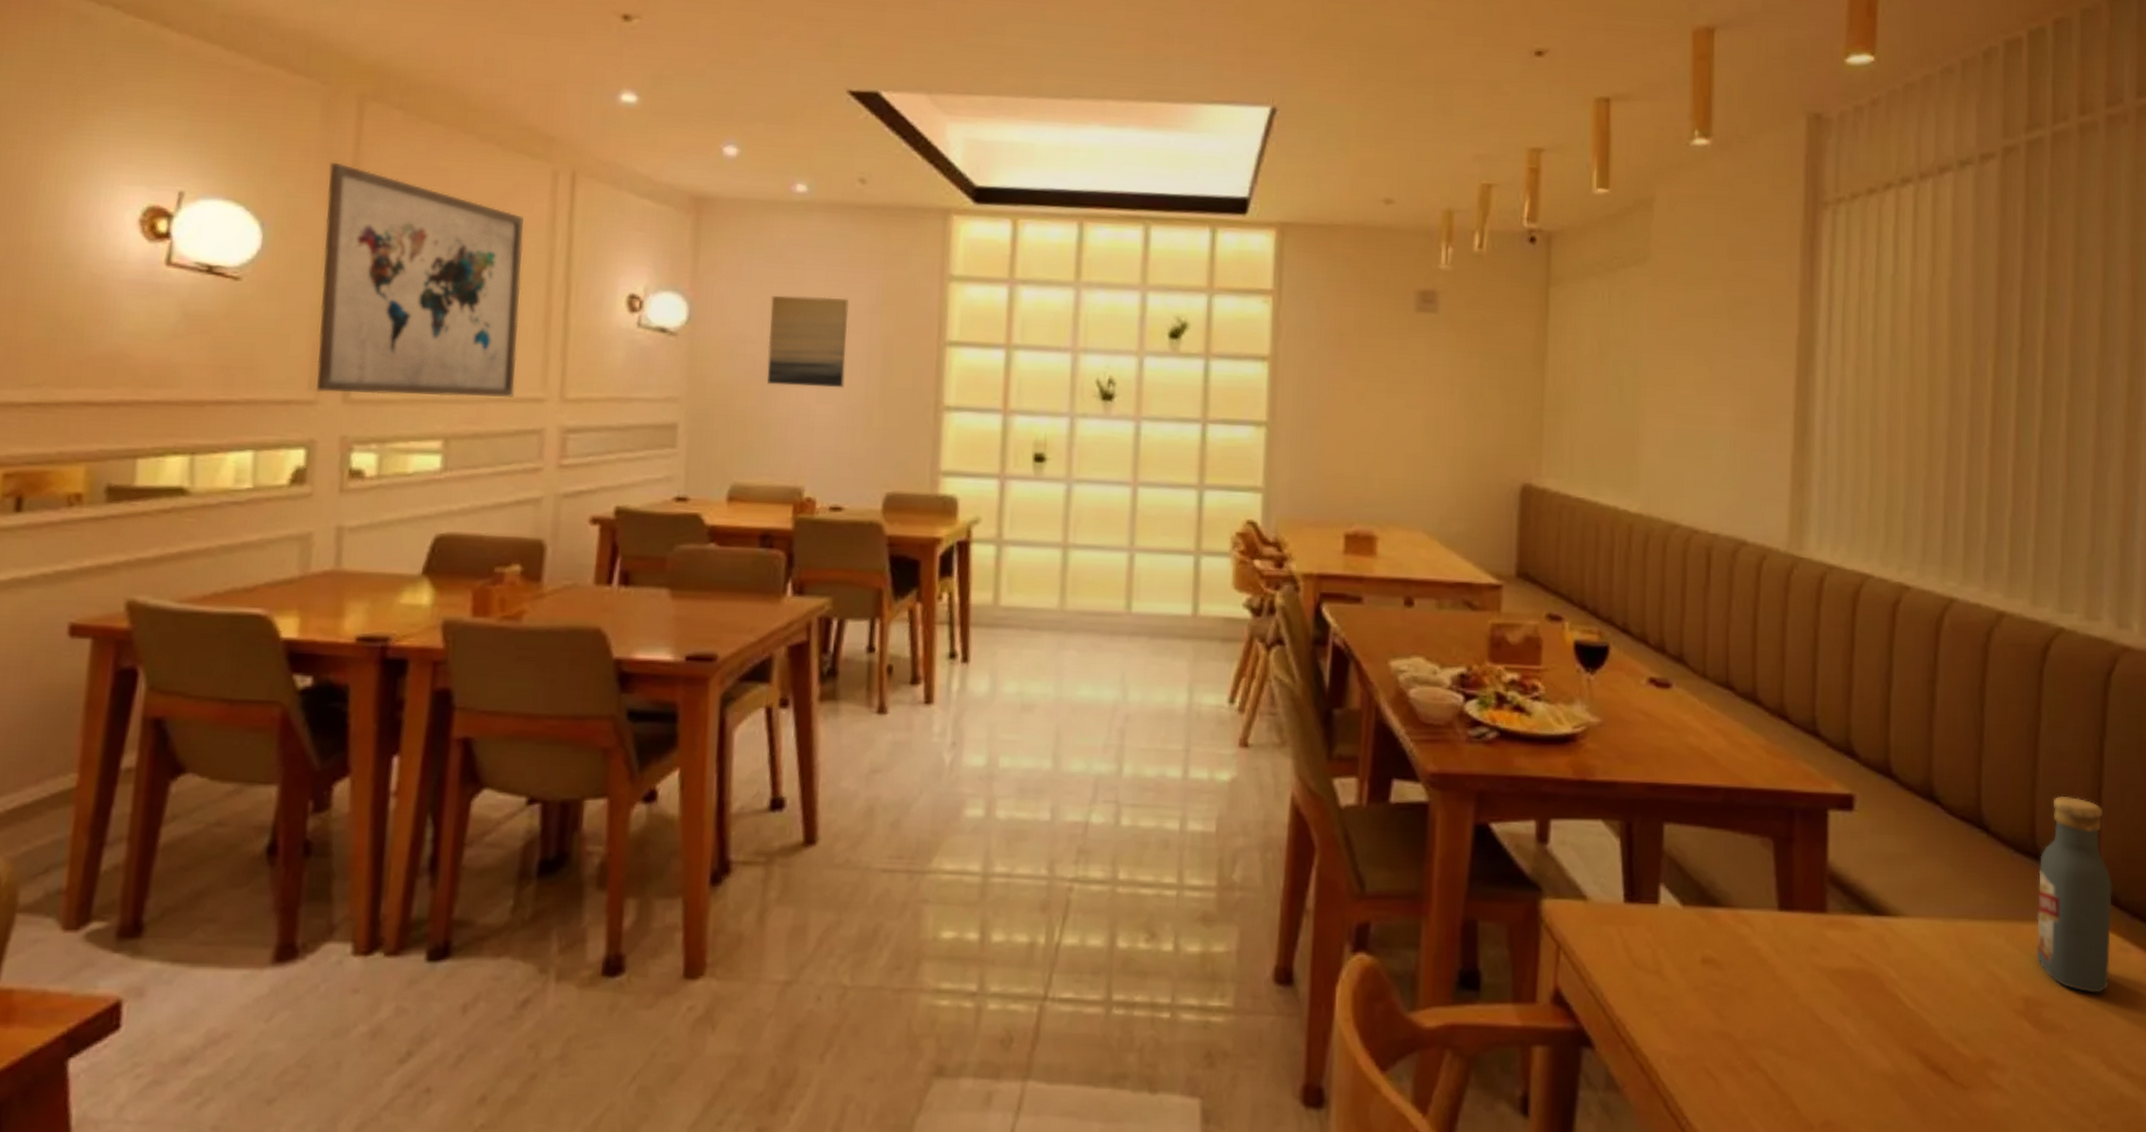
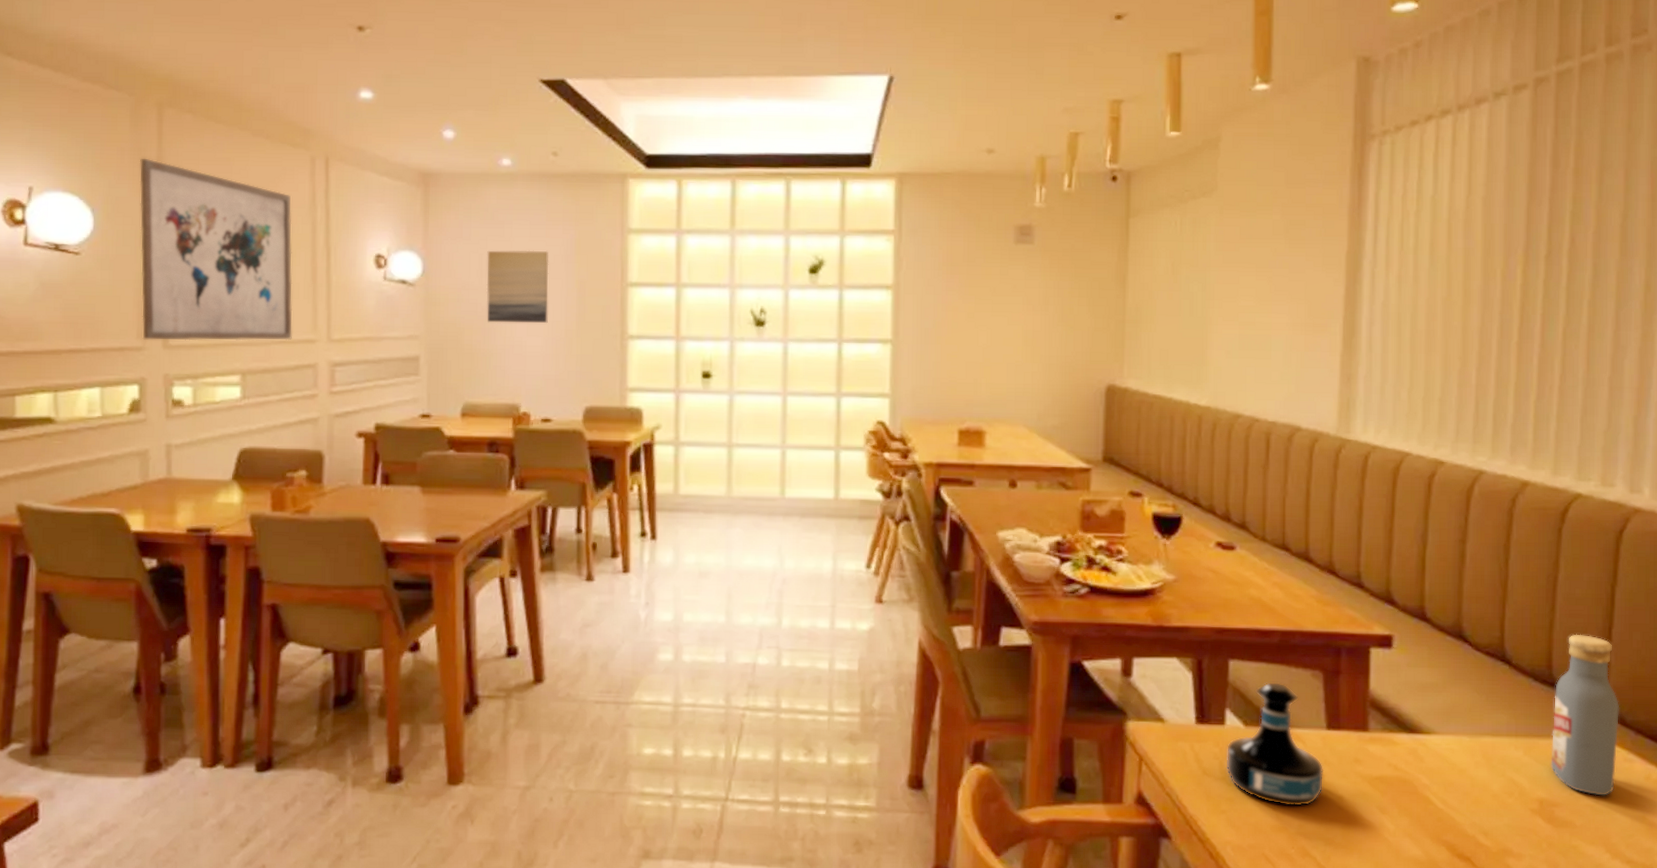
tequila bottle: none [1660,850,1776,1007] -> present [1226,681,1324,807]

